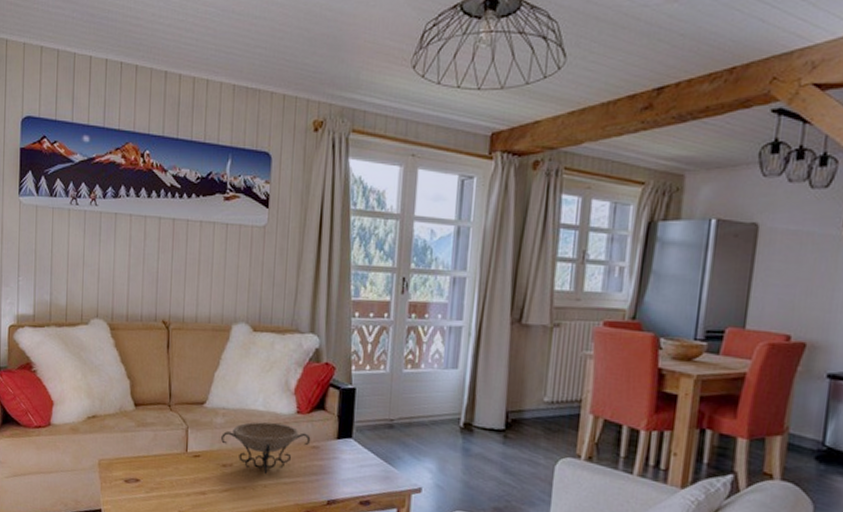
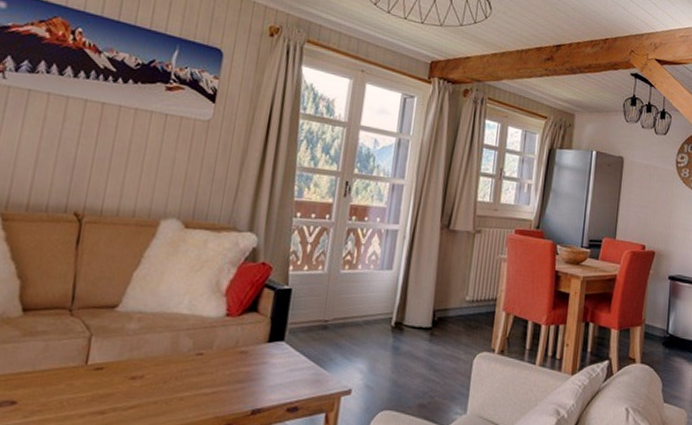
decorative bowl: present [221,421,311,474] -> none [132,326,239,385]

